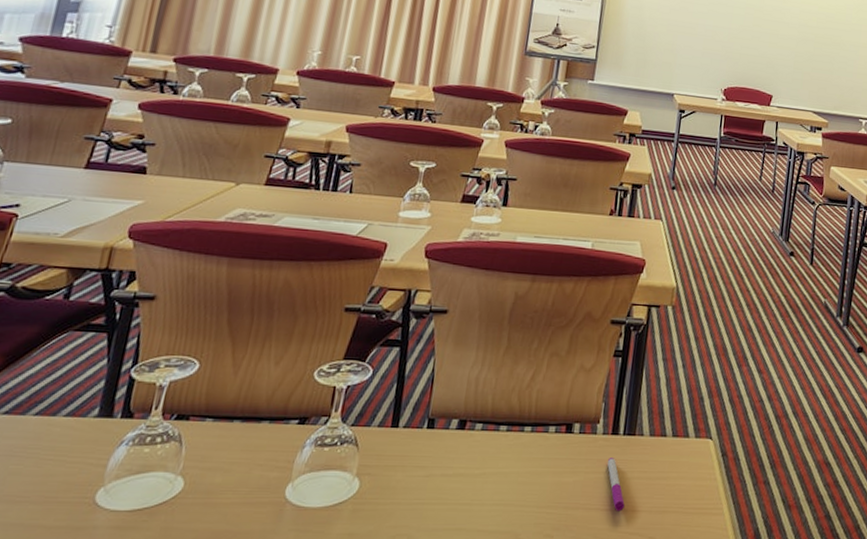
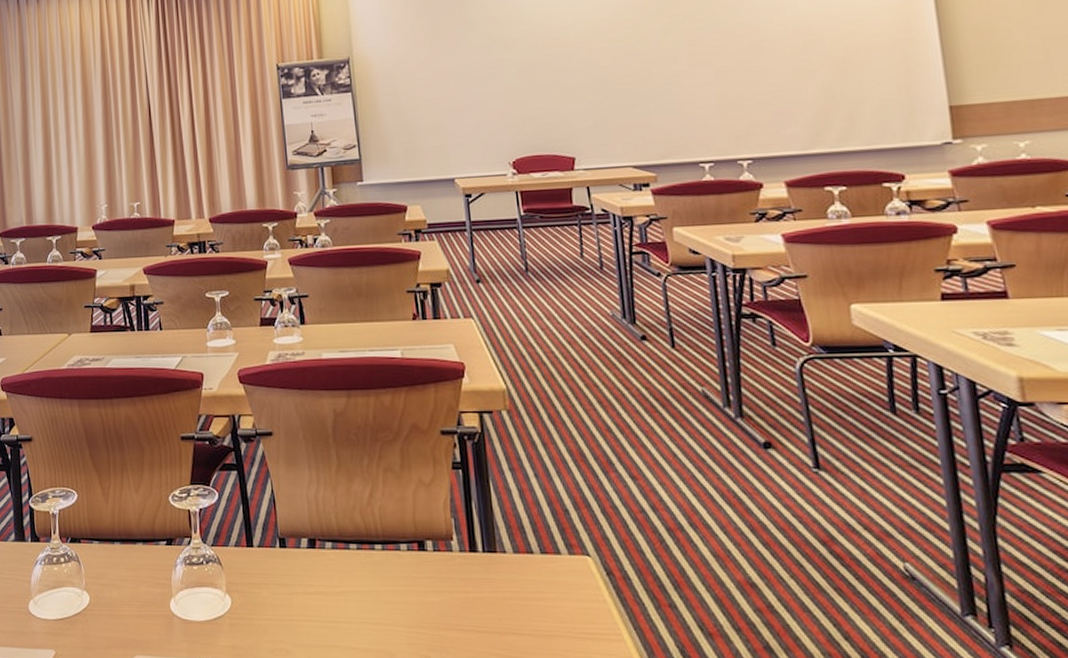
pen: present [607,458,625,511] -> none [471,576,502,634]

